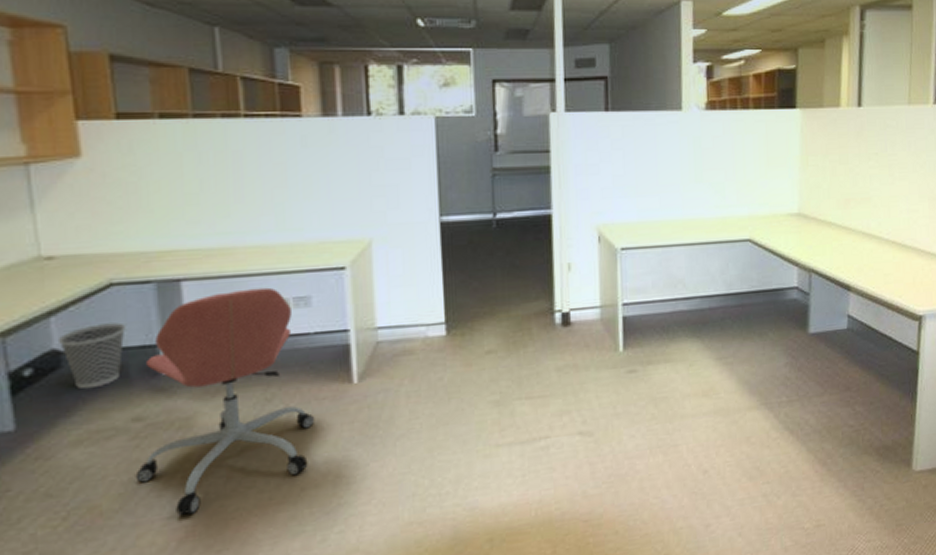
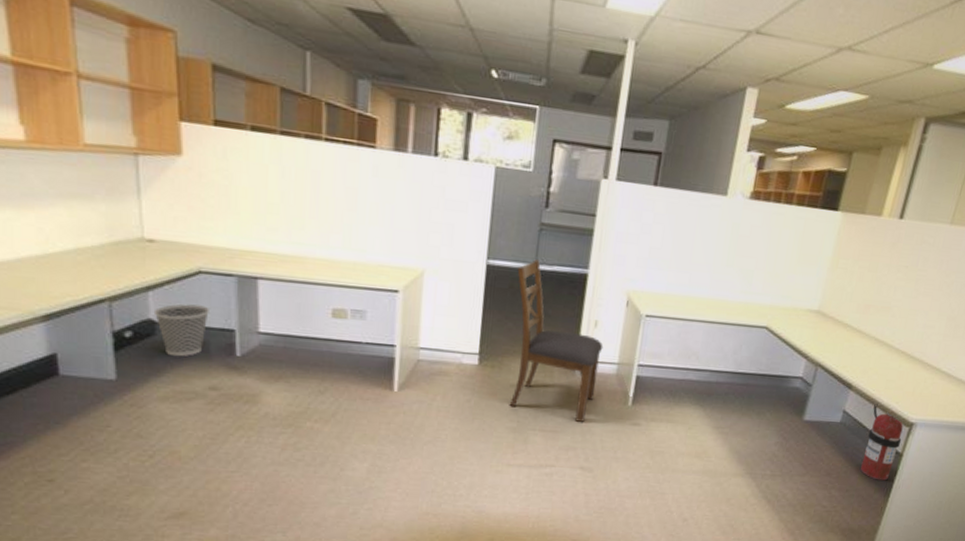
office chair: present [135,287,315,515] -> none [208,295,359,473]
chair: none [474,208,582,380] -> present [509,259,603,422]
fire extinguisher: none [878,302,914,386] -> present [860,404,904,481]

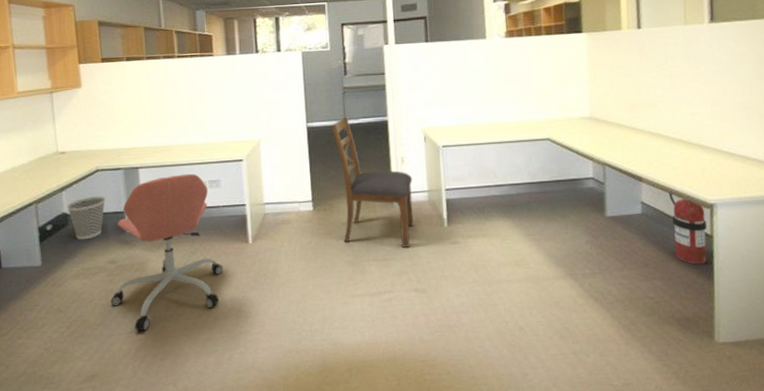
office chair: none [208,295,359,473] -> present [110,173,224,332]

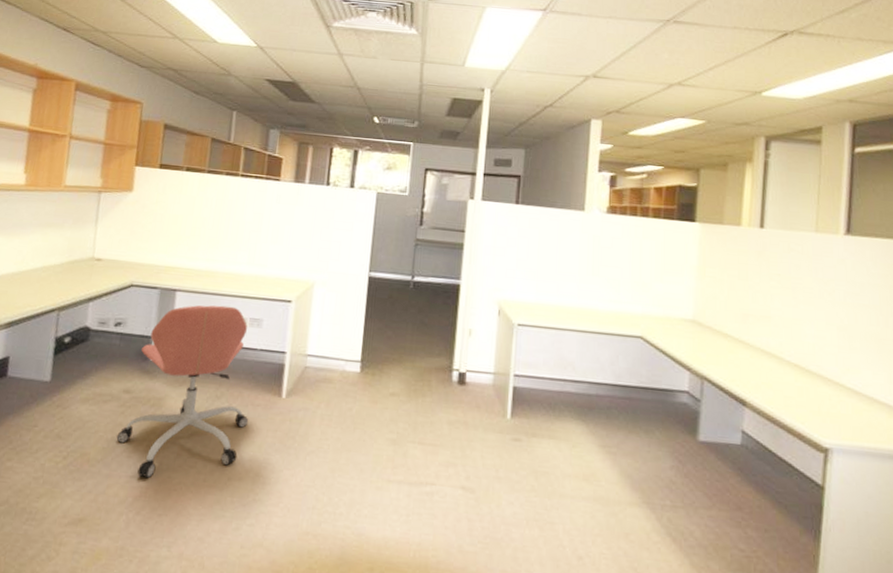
wastebasket: present [66,196,106,240] -> none [90,313,135,361]
chair: present [331,116,414,248] -> none [389,271,479,435]
fire extinguisher: present [669,191,707,265] -> none [776,424,819,520]

